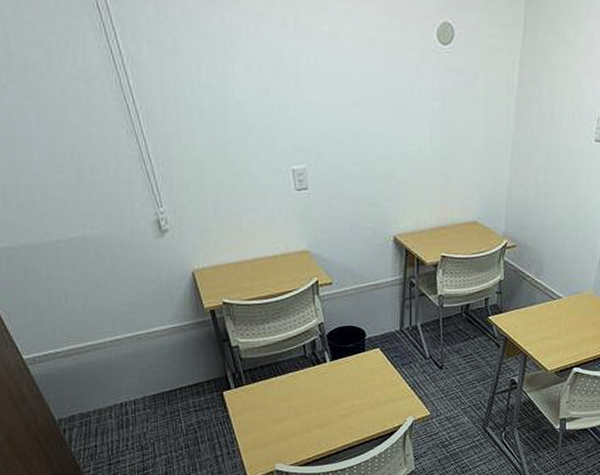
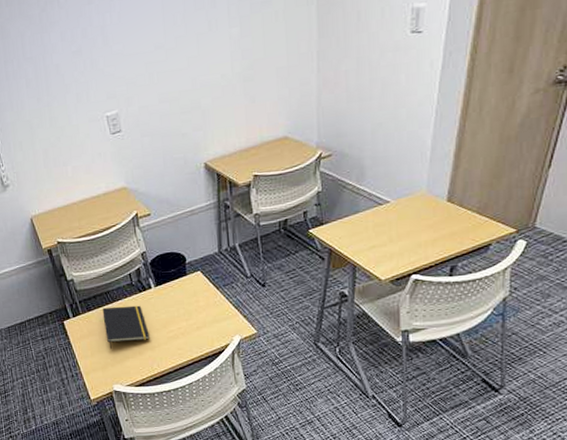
notepad: none [269,379,320,426] -> present [102,305,150,350]

